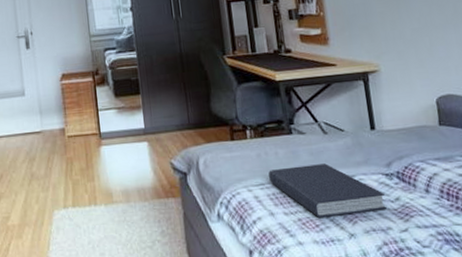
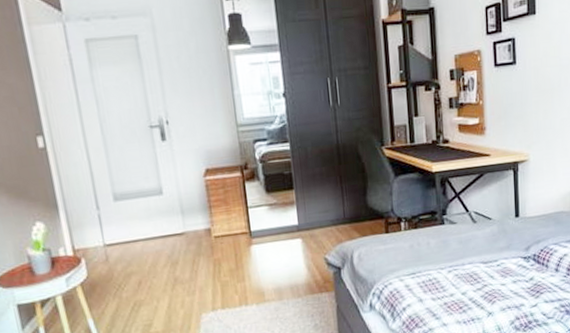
book: present [268,163,387,218] -> none [420,251,521,300]

